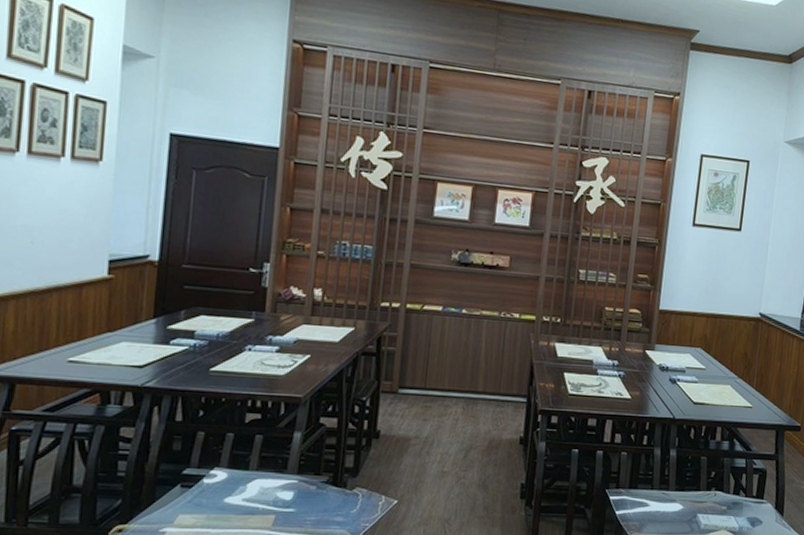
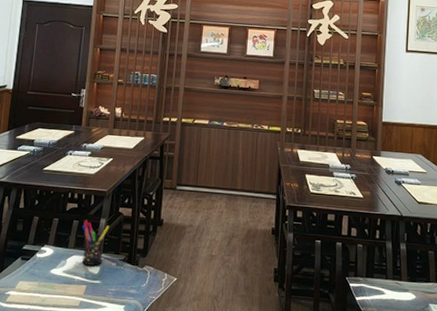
pen holder: none [267,434,307,491] -> present [81,220,110,266]

